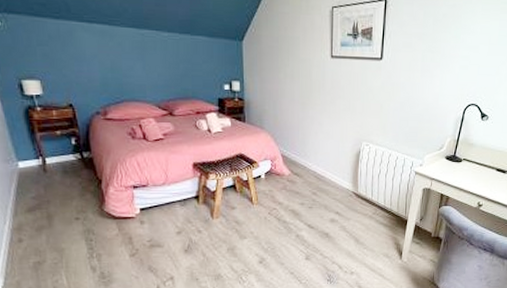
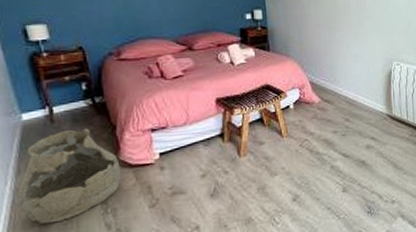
bag: none [15,180,105,262] -> present [18,128,121,225]

